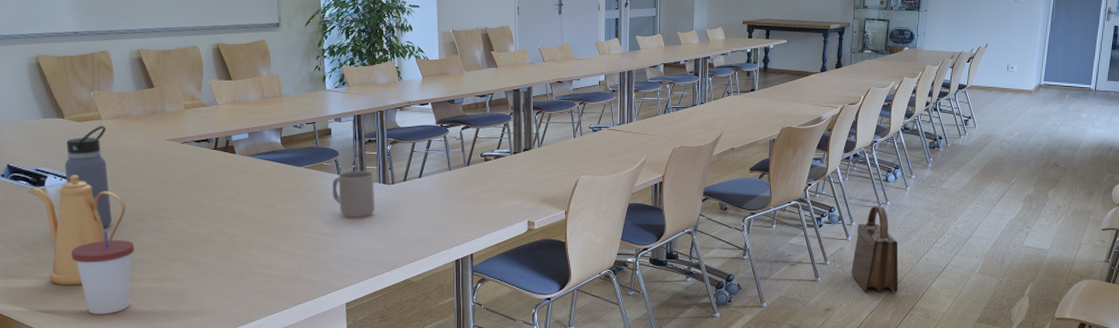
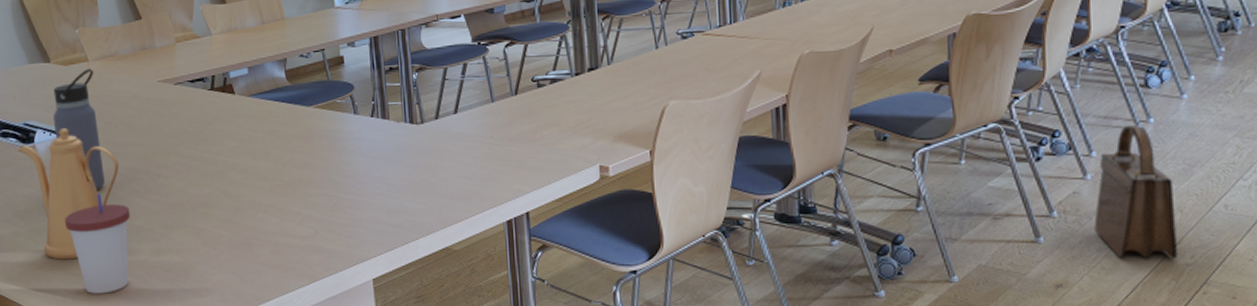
cup: present [333,170,376,217] -> none [349,107,403,169]

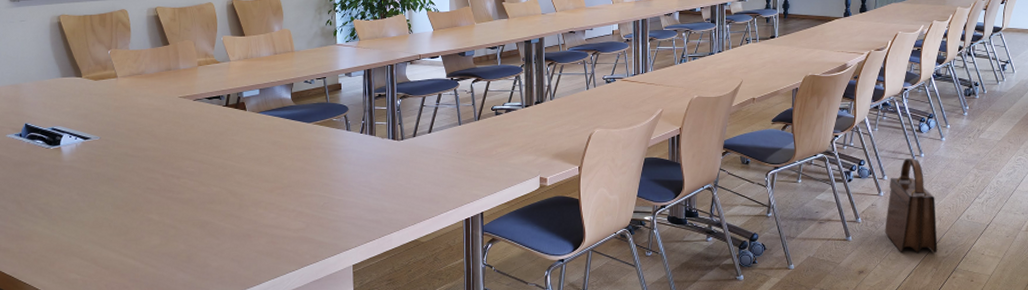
coffee pot: present [17,129,119,260] -> none [43,134,137,247]
water bottle: present [53,68,105,190] -> none [80,83,123,187]
cup: present [65,193,130,294] -> none [82,190,144,277]

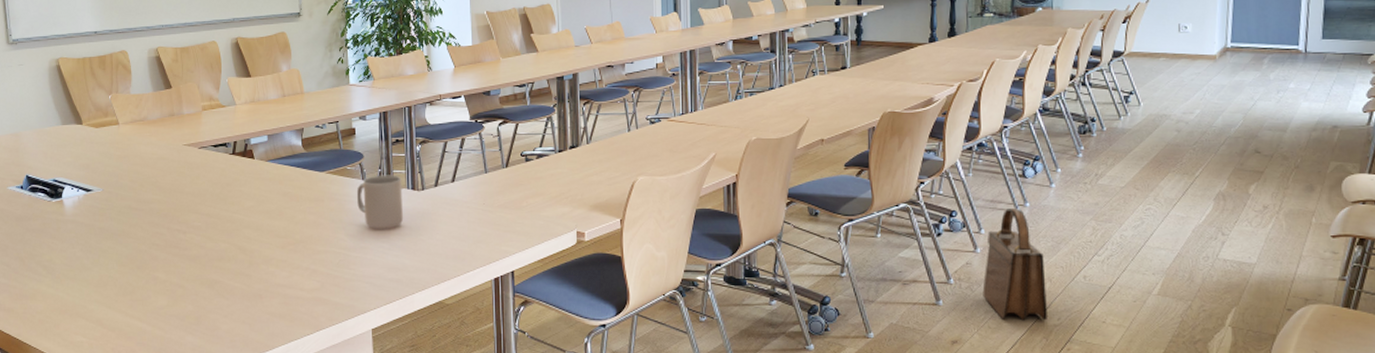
cup: none [342,126,384,175] -> present [357,175,404,229]

